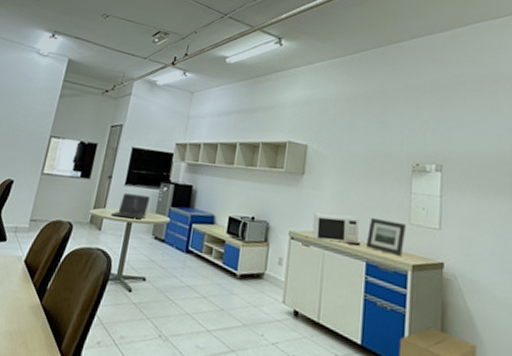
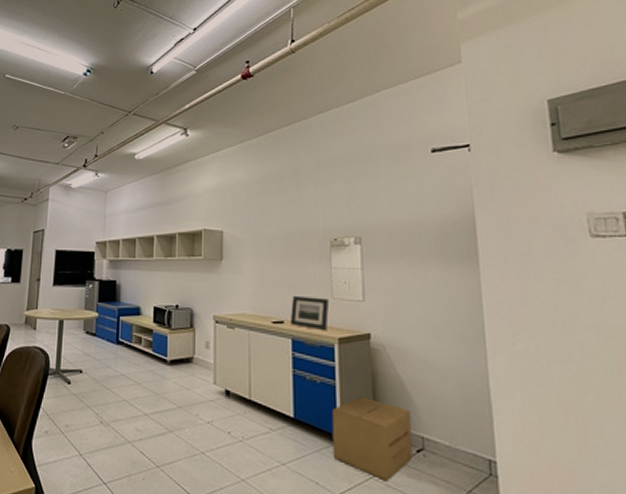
laptop computer: present [111,193,151,220] -> none [44,294,78,317]
microwave: present [312,212,359,245] -> none [236,295,282,323]

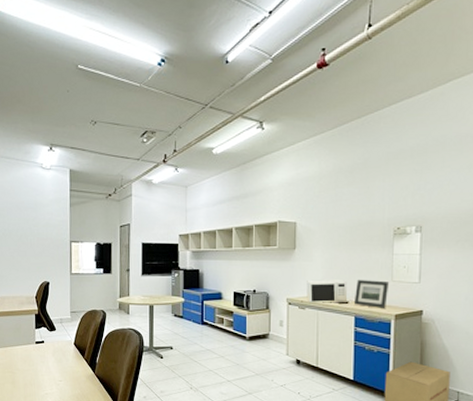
microwave: none [236,295,282,323] -> present [306,279,347,303]

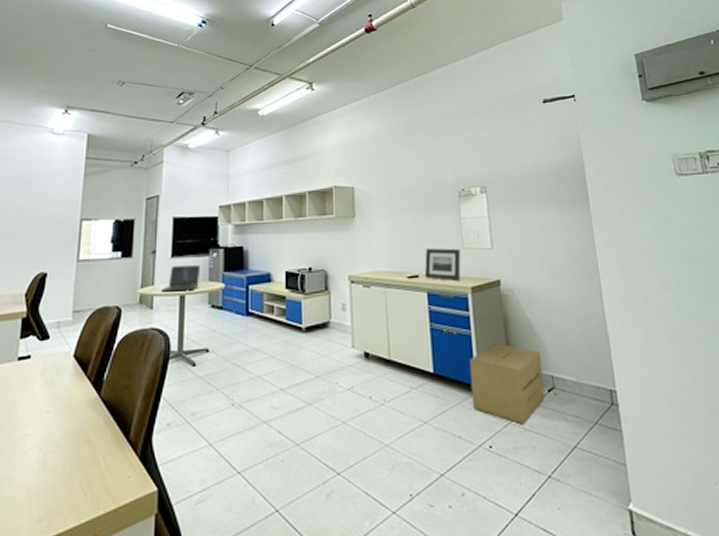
laptop computer: none [135,282,165,302] -> present [162,265,201,292]
microwave: present [306,279,347,303] -> none [370,250,417,279]

